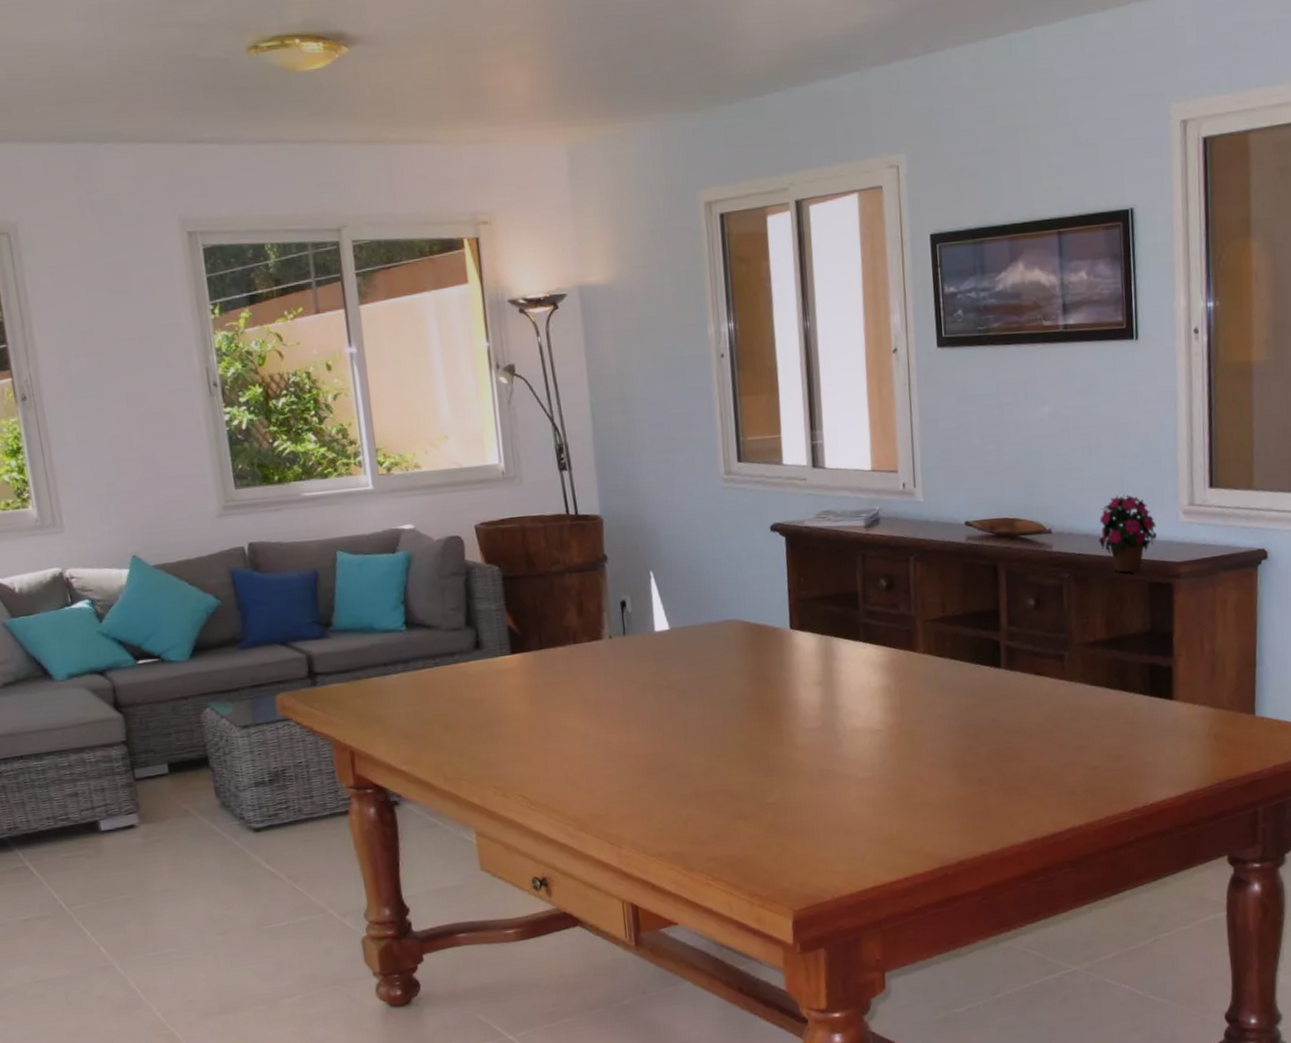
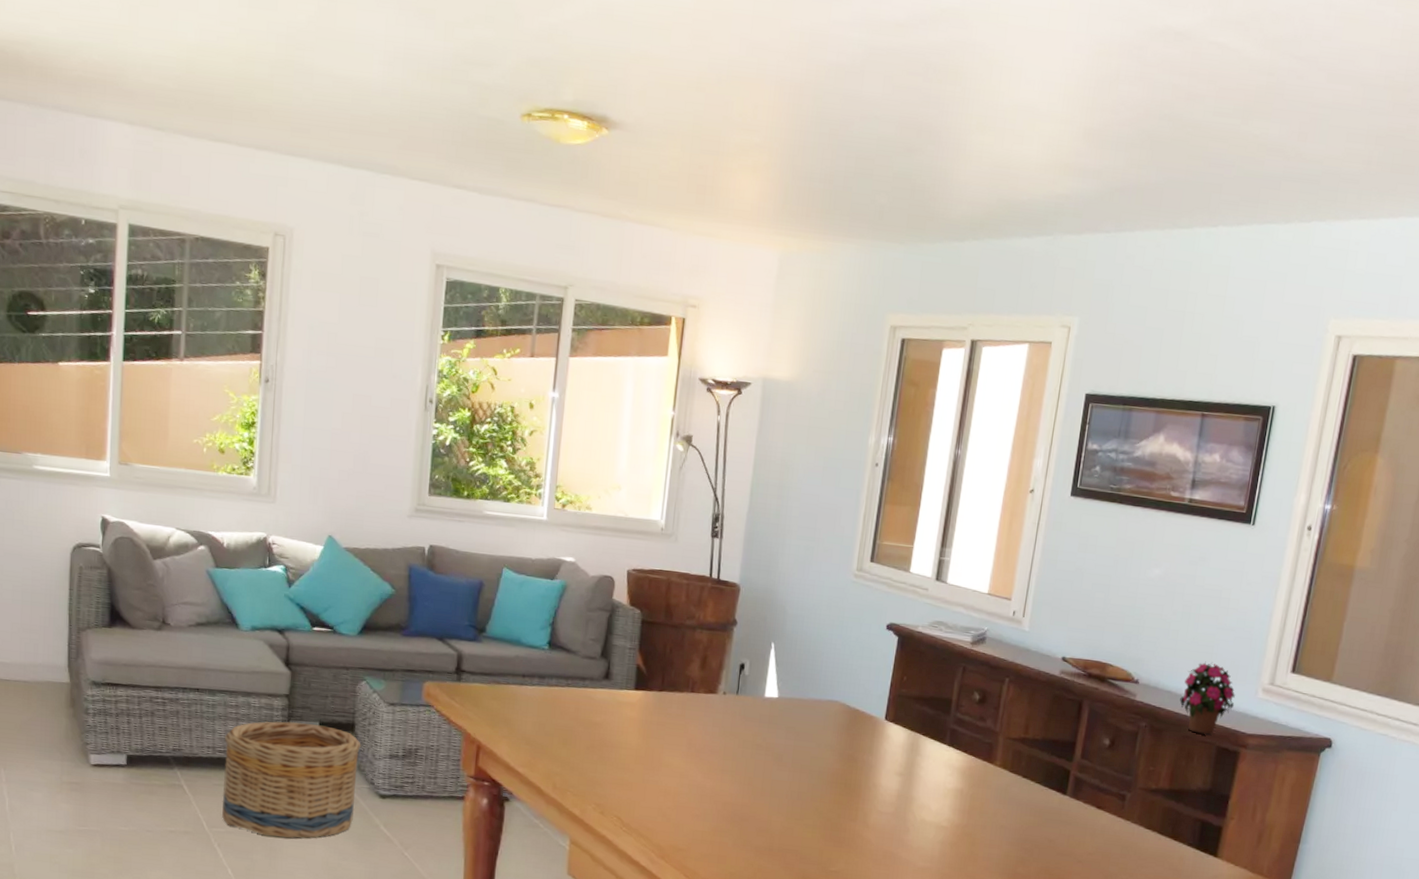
basket: none [63,766,229,902] -> present [222,721,361,838]

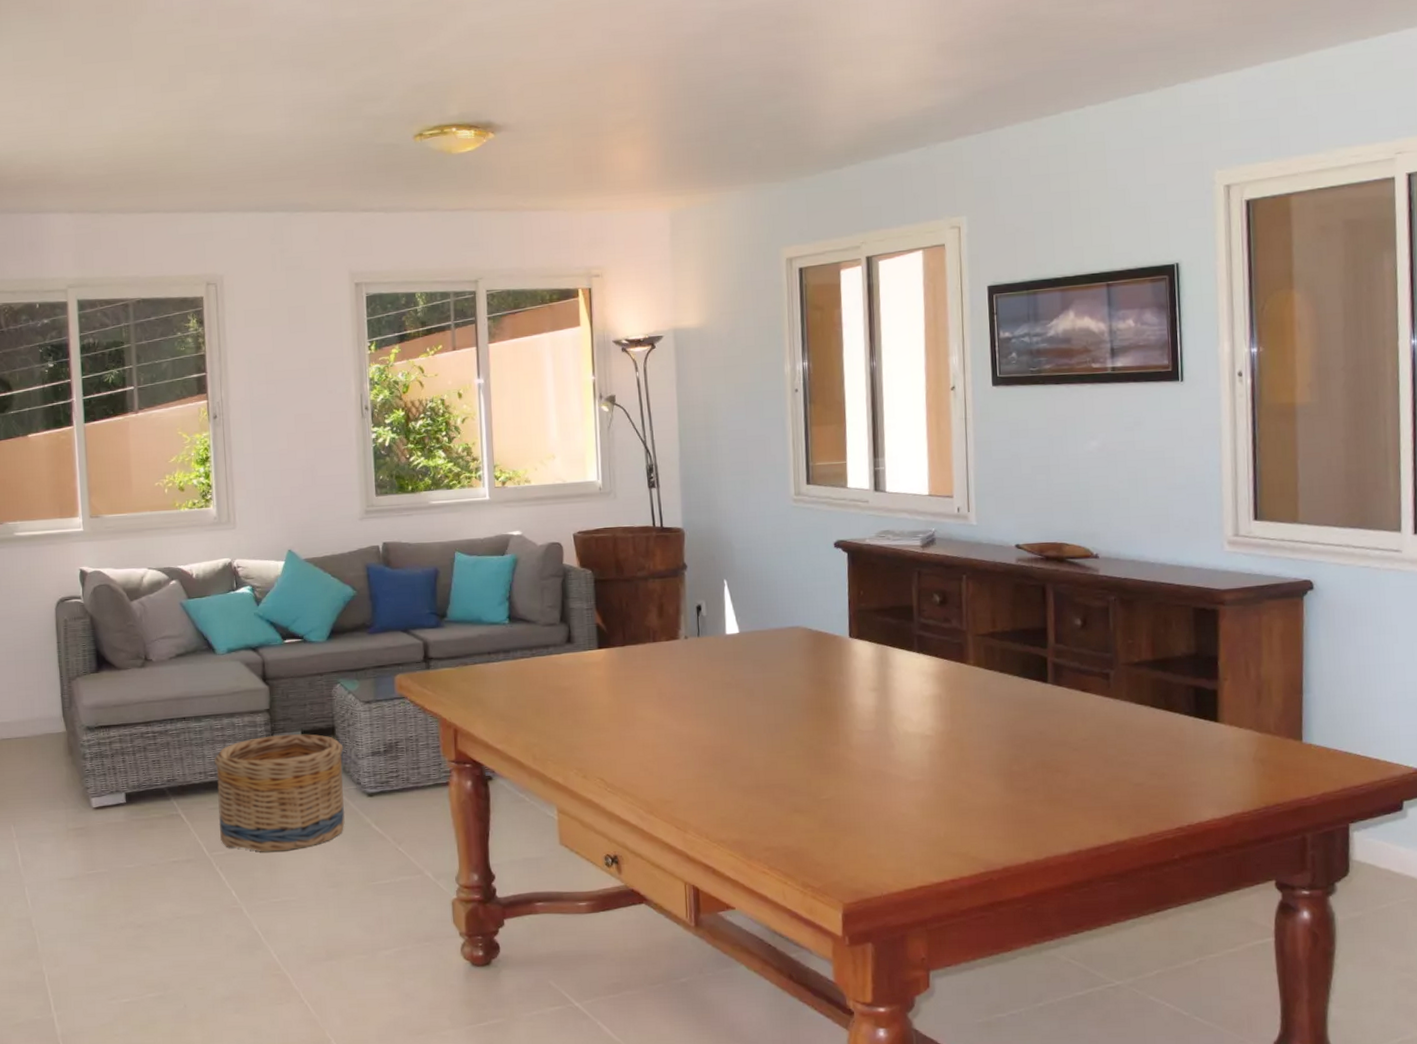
potted flower: present [1180,661,1235,735] -> none [1144,523,1203,598]

